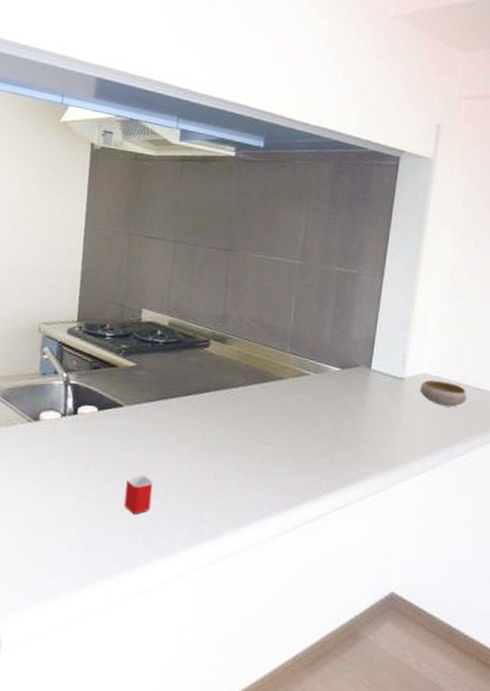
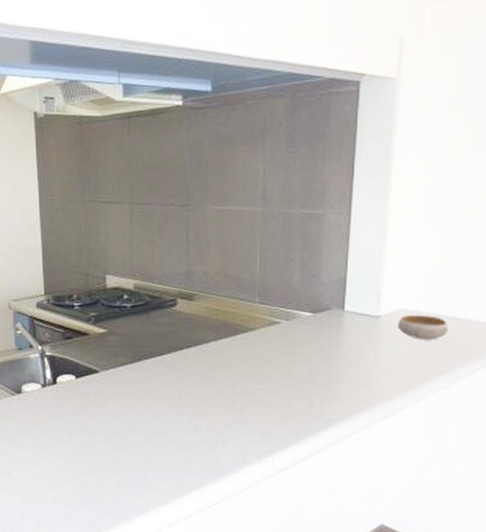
mug: present [124,474,154,514] -> none [110,435,137,471]

